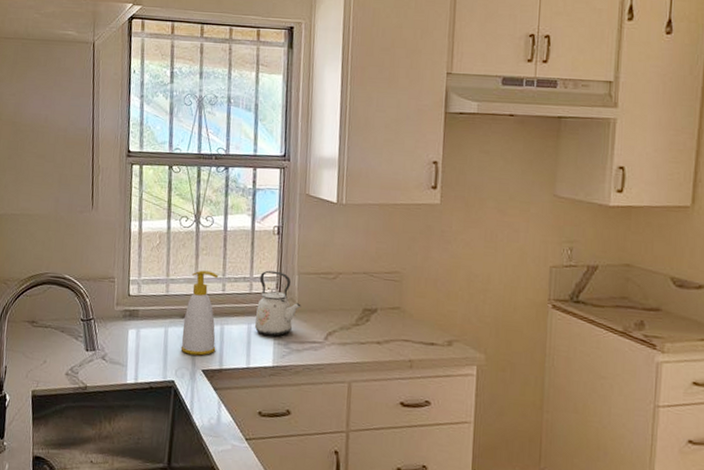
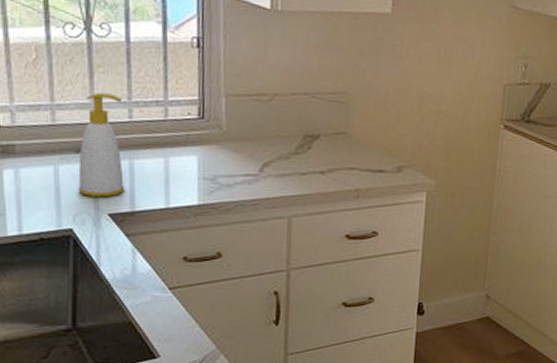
kettle: present [254,270,301,337] -> none [172,92,230,171]

